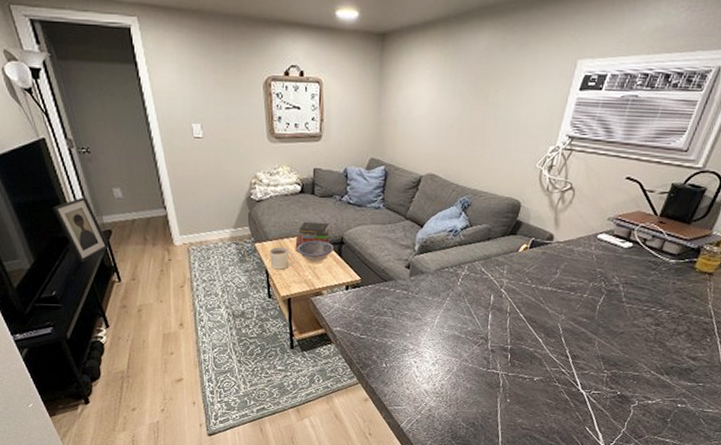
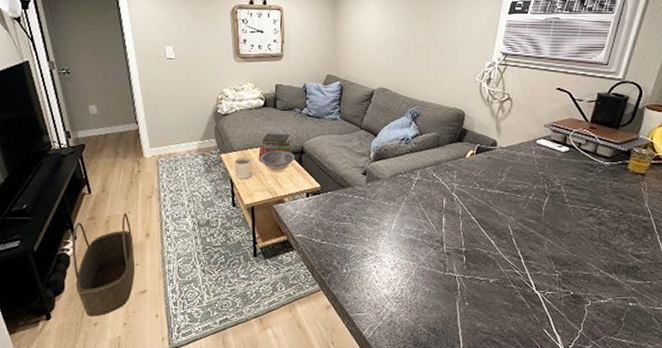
picture frame: present [52,197,110,263] -> none [29,113,82,176]
basket: none [104,302,170,402] -> present [71,213,134,316]

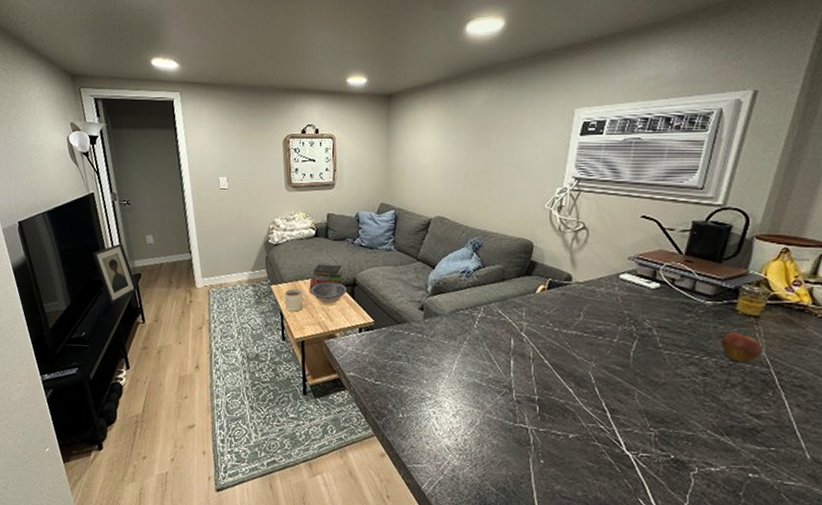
picture frame: none [29,113,82,176] -> present [92,243,138,304]
basket: present [71,213,134,316] -> none [125,343,184,450]
fruit: none [614,185,646,212] -> present [721,330,763,362]

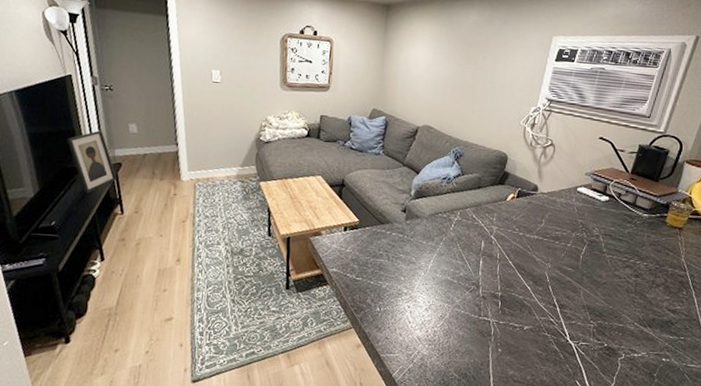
mug: present [285,288,309,312] -> none [273,186,297,209]
books: present [309,264,343,293] -> none [298,163,332,191]
decorative bowl: present [310,282,347,307] -> none [299,181,336,205]
fruit: present [721,330,763,362] -> none [651,239,683,266]

